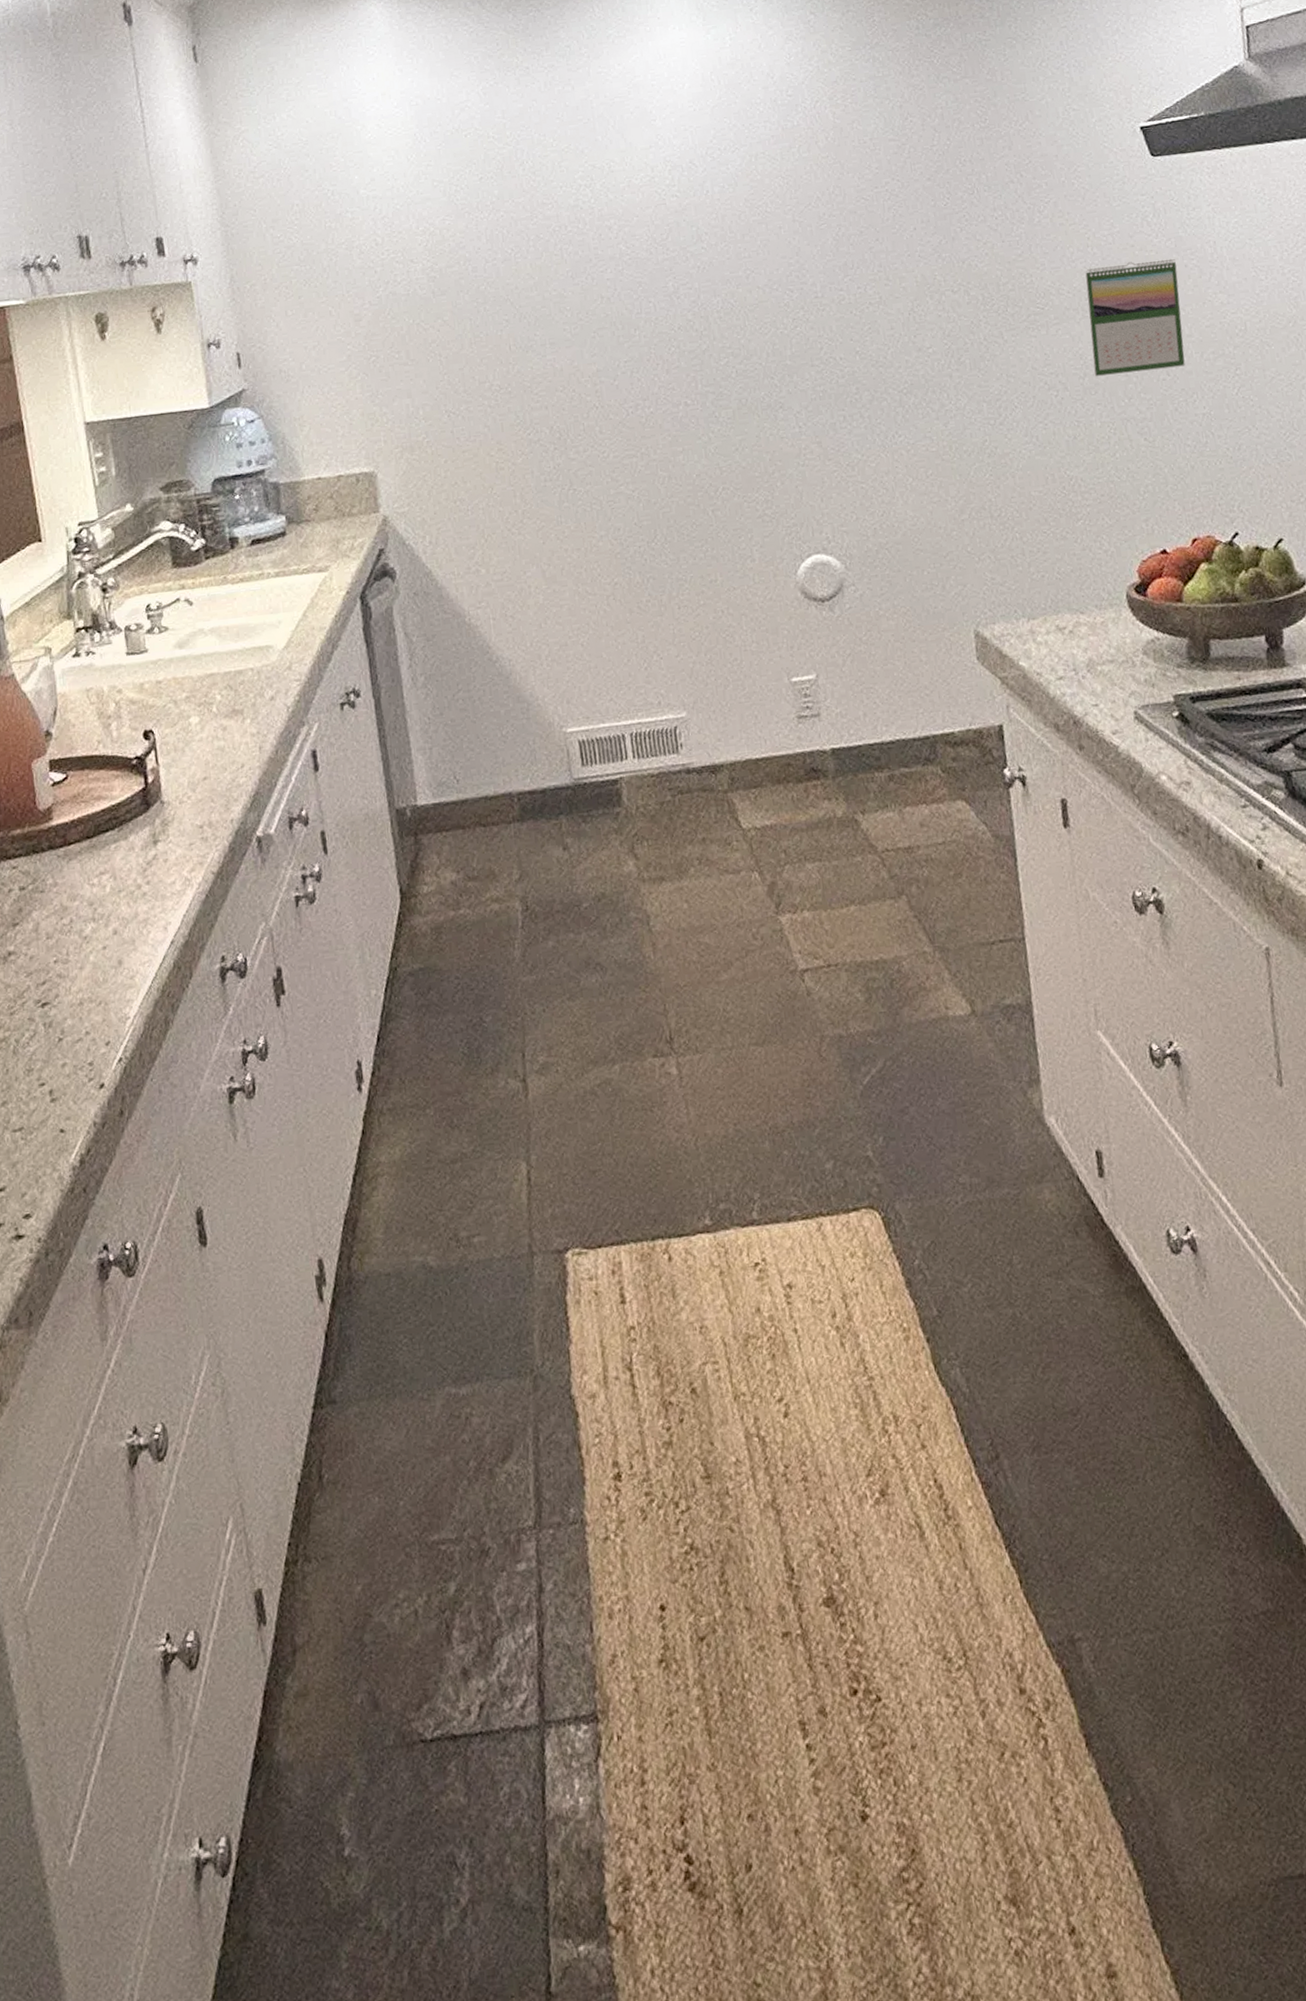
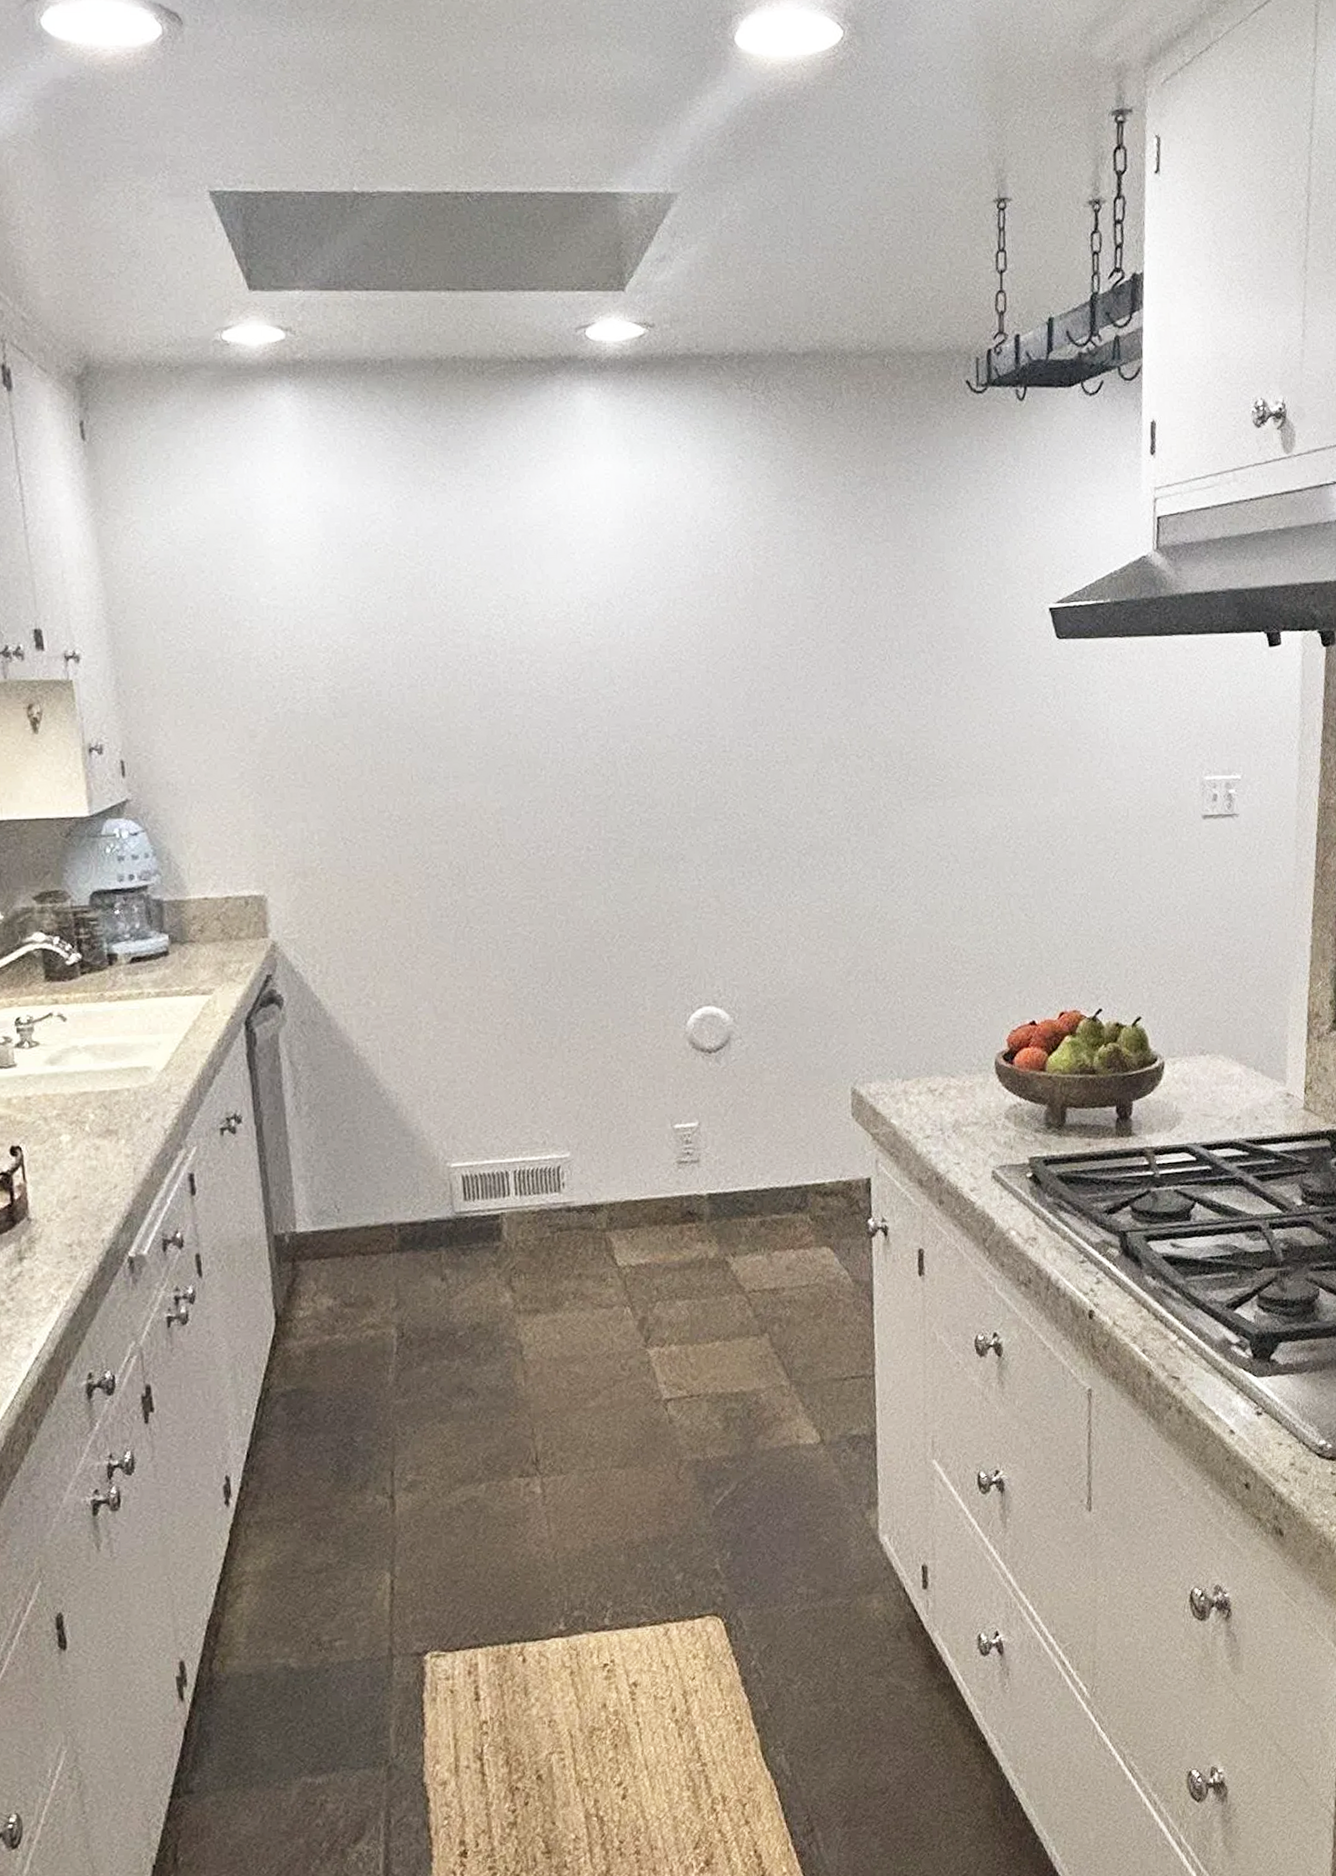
calendar: present [1085,258,1185,376] -> none [984,741,1071,851]

